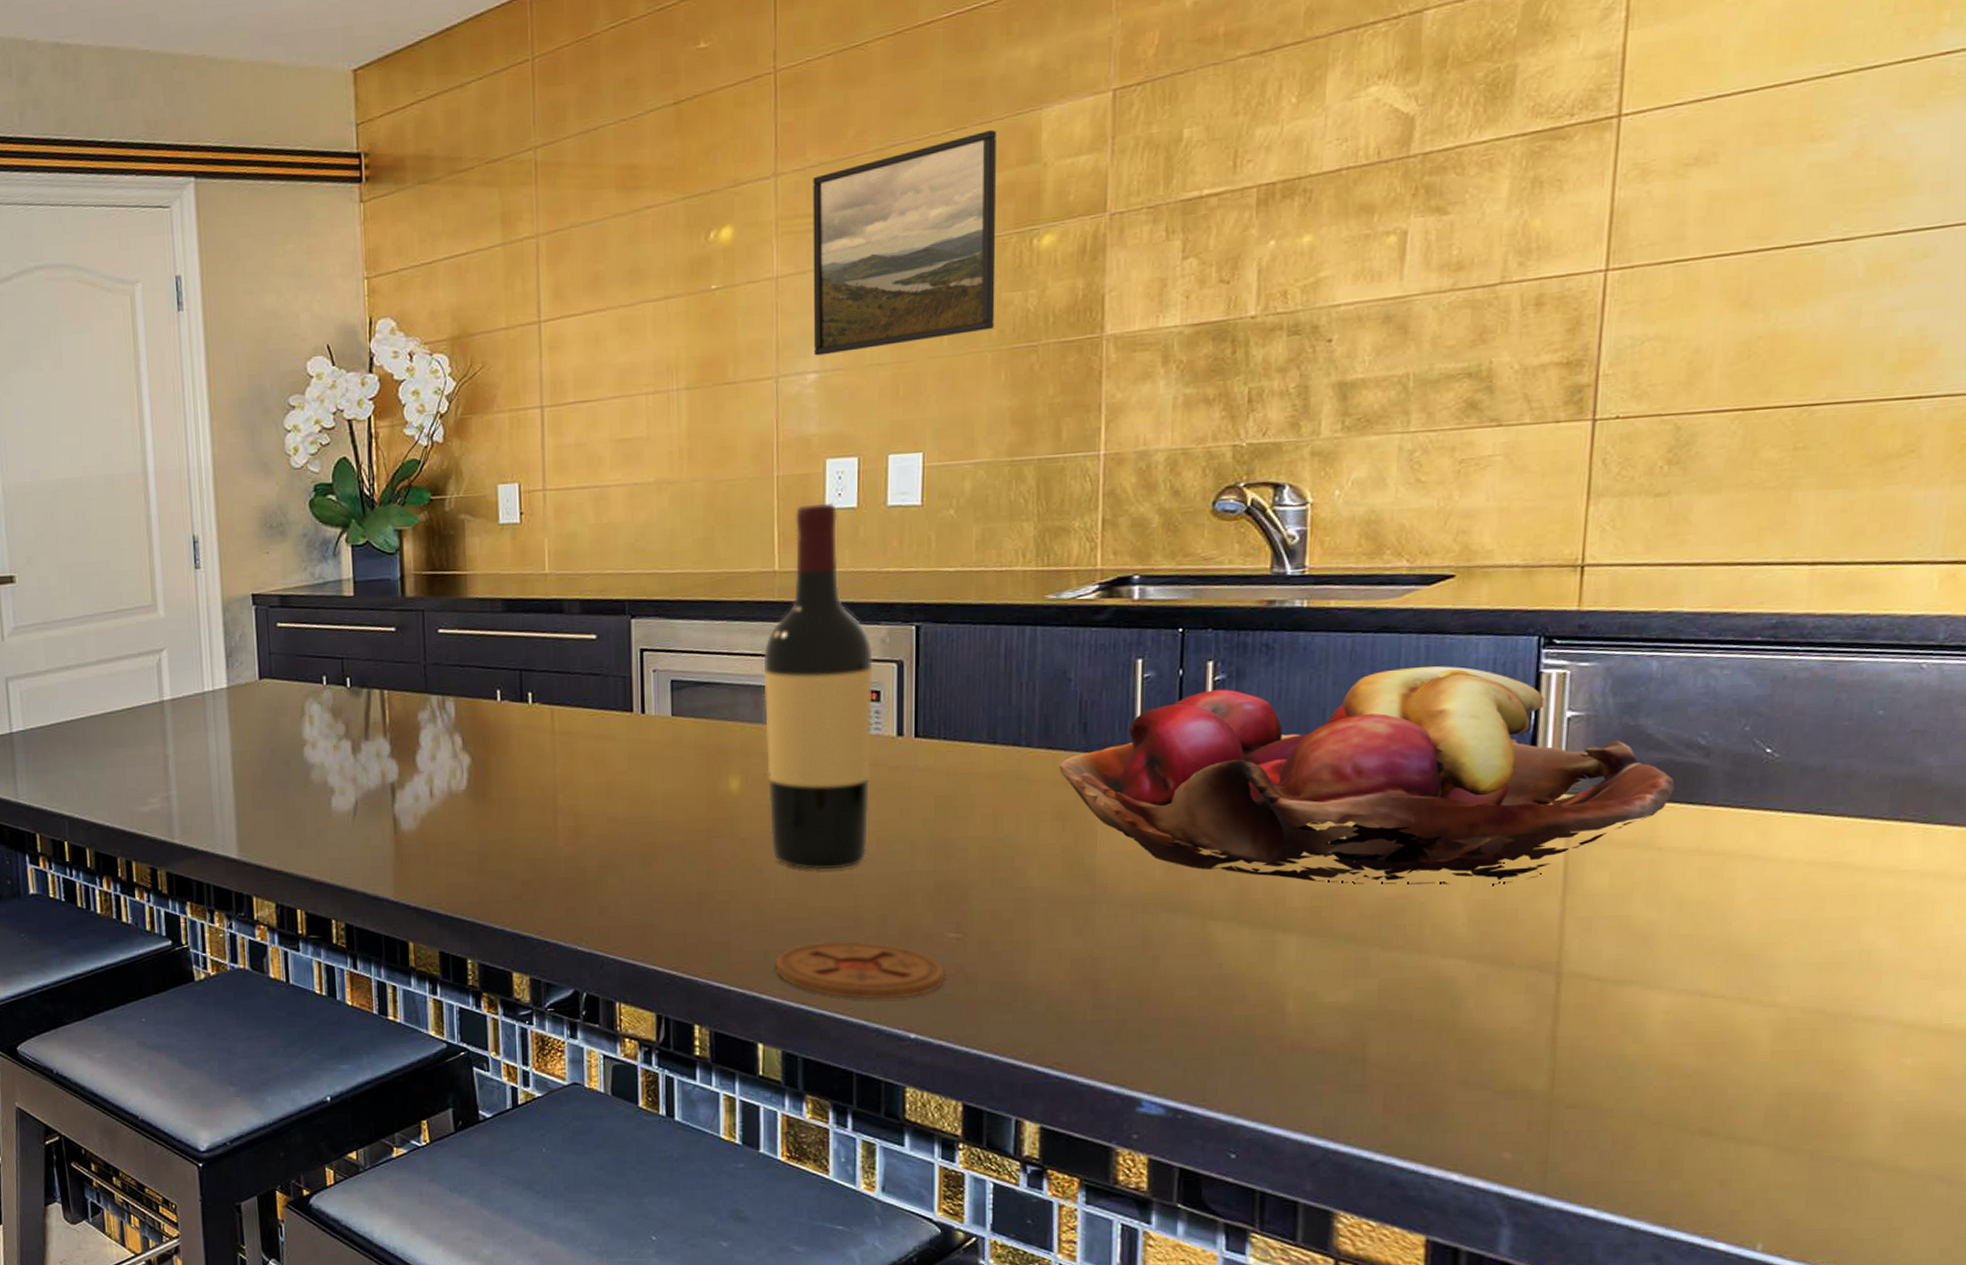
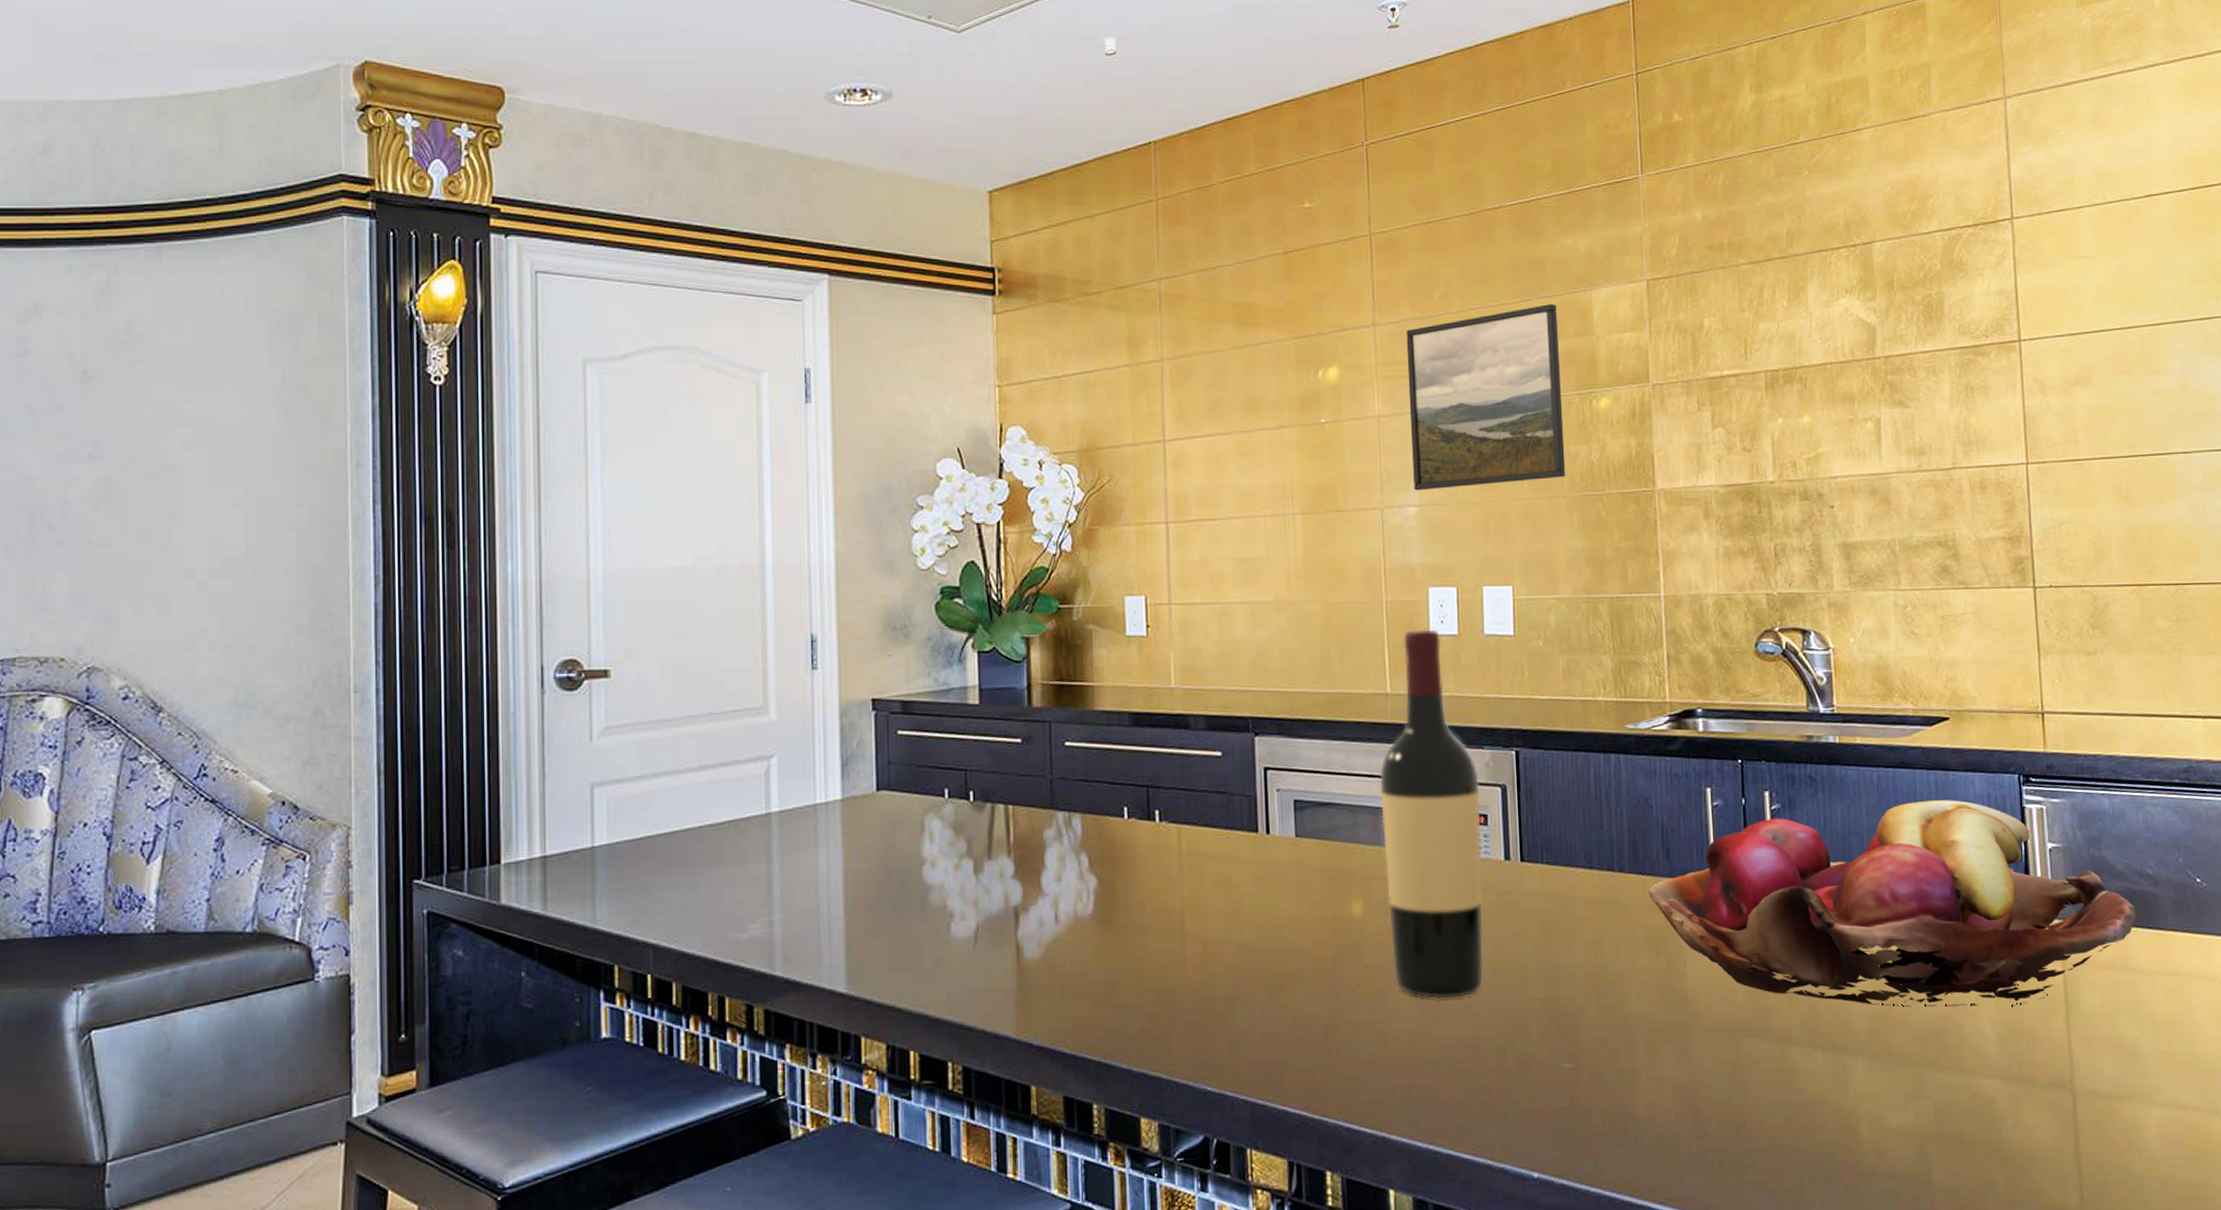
coaster: present [775,941,945,1000] -> none [1402,1074,1562,1137]

